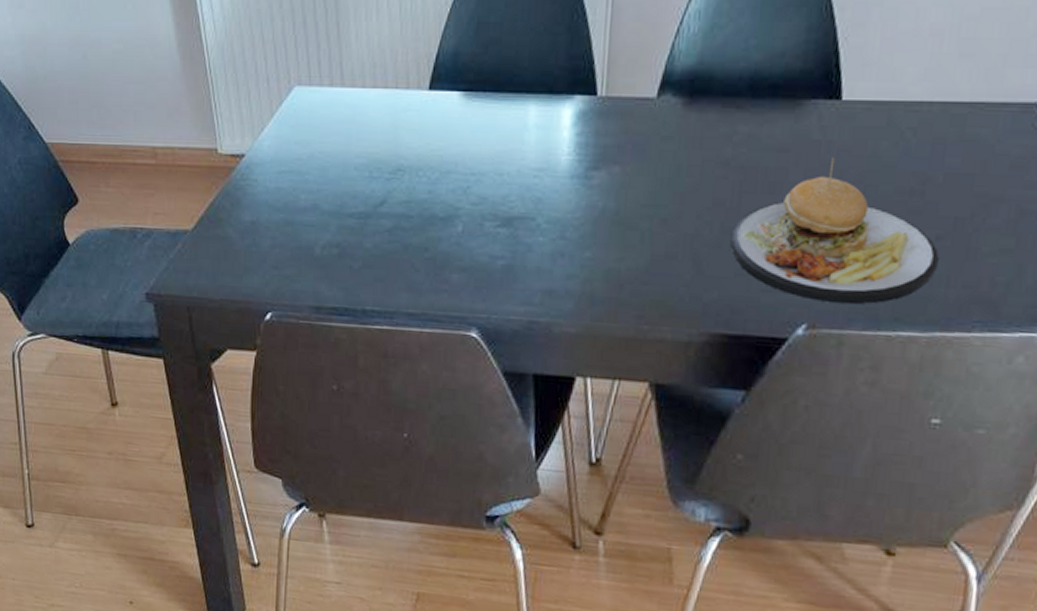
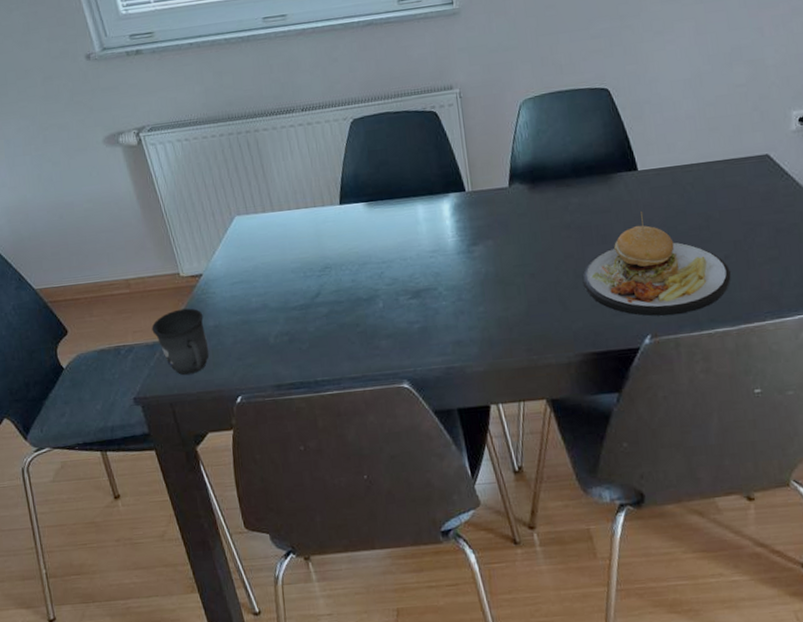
mug: none [176,194,241,277] -> present [151,308,209,376]

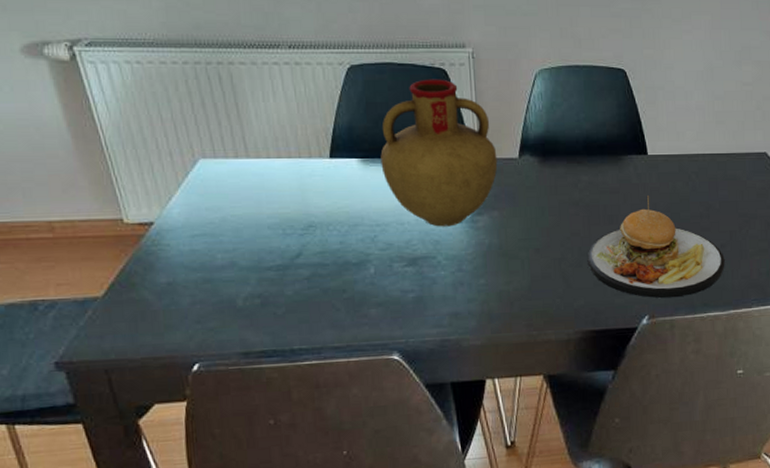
mug: present [151,308,209,376] -> none [82,260,159,338]
vase: none [382,121,489,260] -> present [380,79,498,227]

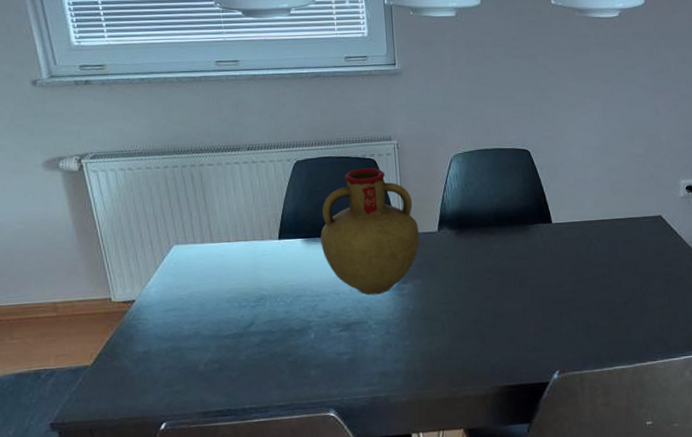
plate: present [587,195,725,298] -> none [501,259,629,354]

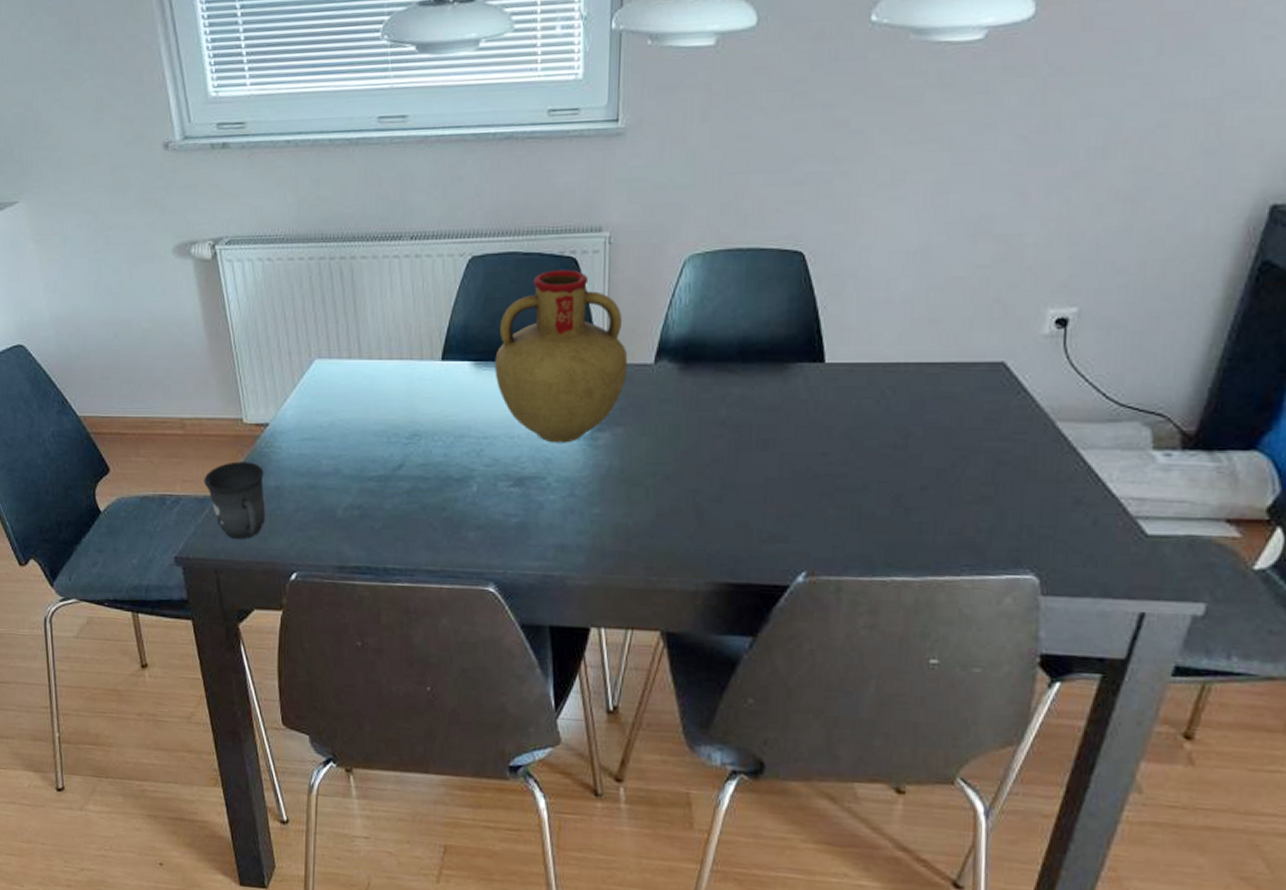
mug: none [77,333,136,401] -> present [204,461,266,540]

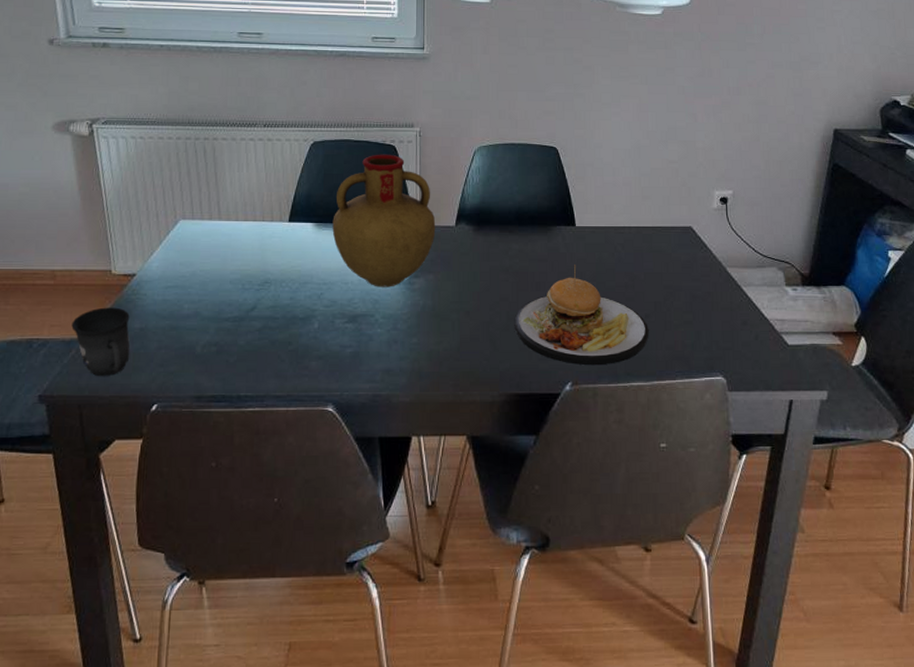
plate: none [729,416,925,552] -> present [514,265,649,366]

